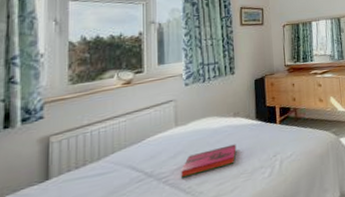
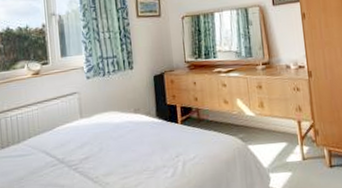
hardback book: present [181,144,237,178] -> none [88,140,139,168]

